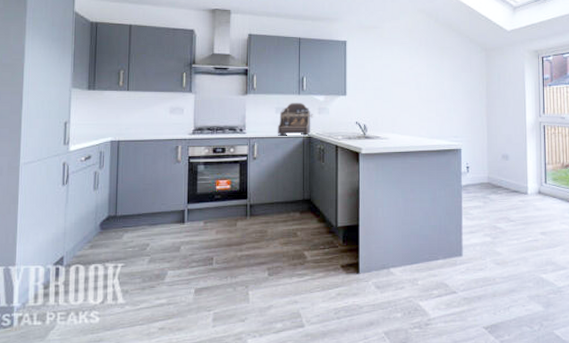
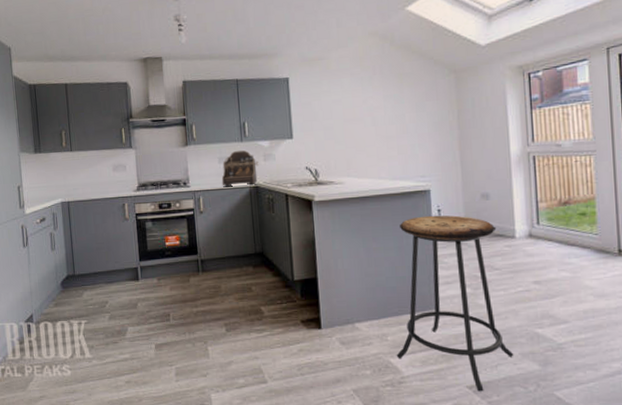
bar stool: none [425,171,523,332] -> present [396,215,514,392]

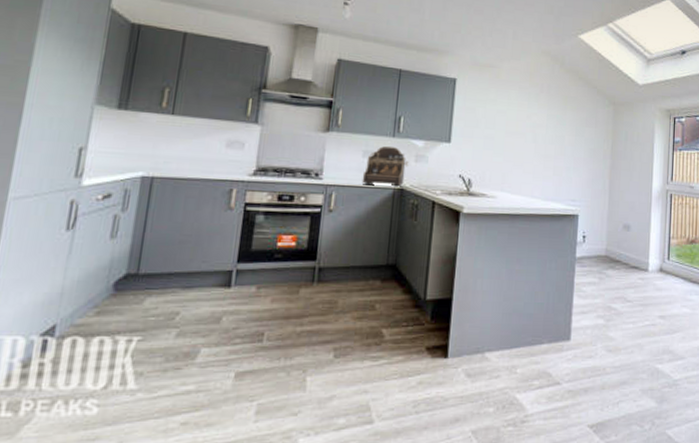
bar stool: present [396,215,514,392] -> none [523,240,635,431]

